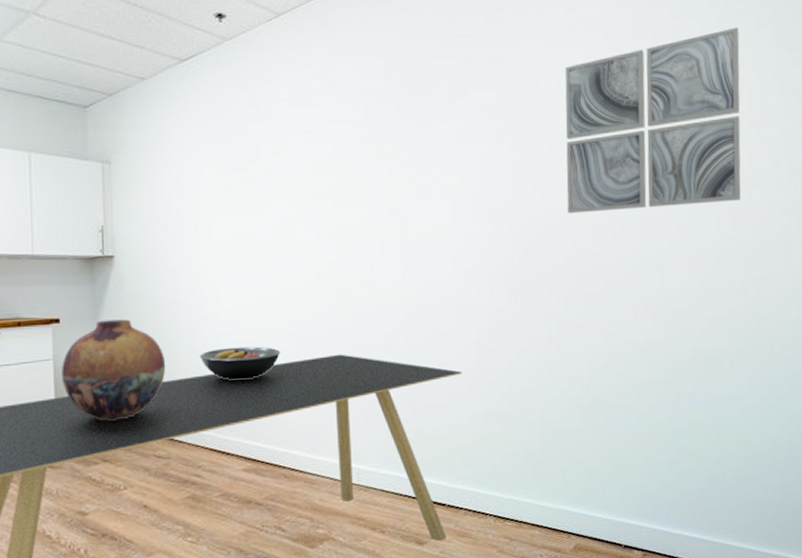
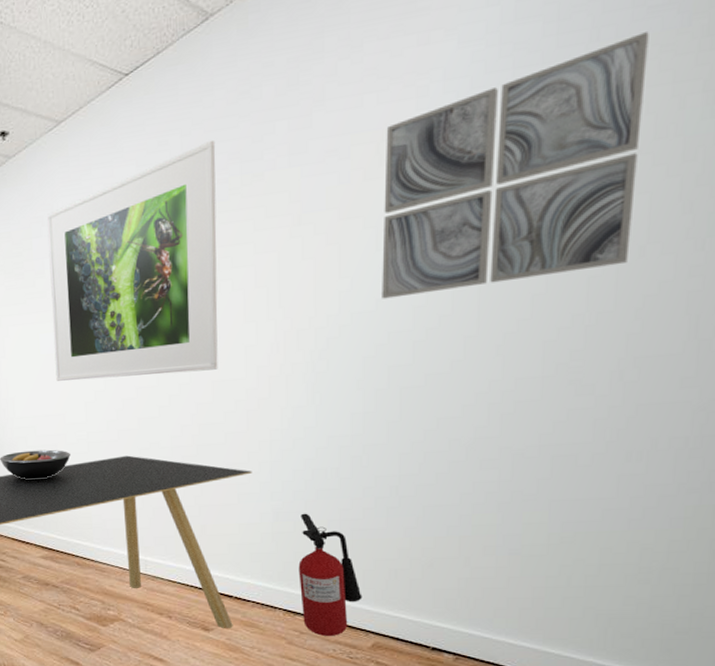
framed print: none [263,54,430,273] -> present [47,140,218,381]
fire extinguisher: none [506,414,564,541] -> present [298,513,362,636]

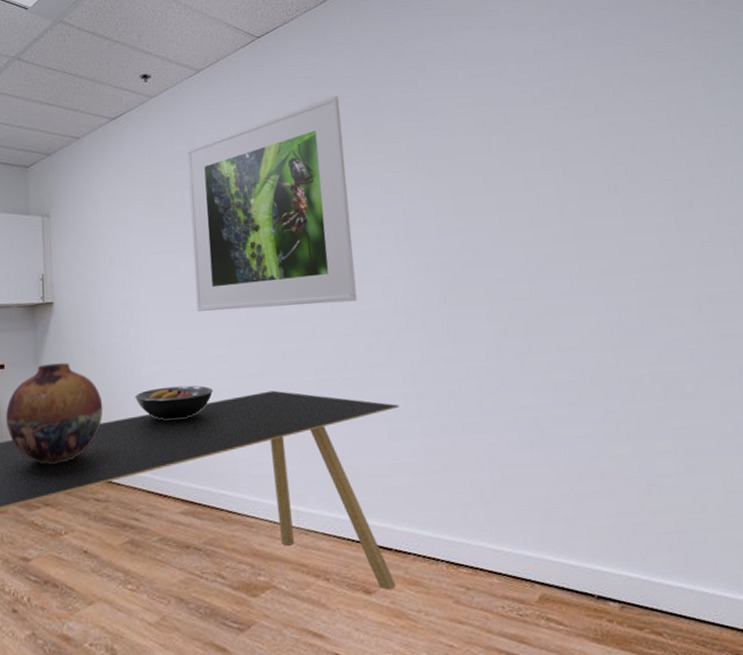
fire extinguisher: present [298,513,362,636] -> none [451,449,522,591]
wall art: present [382,32,649,299] -> none [478,43,682,238]

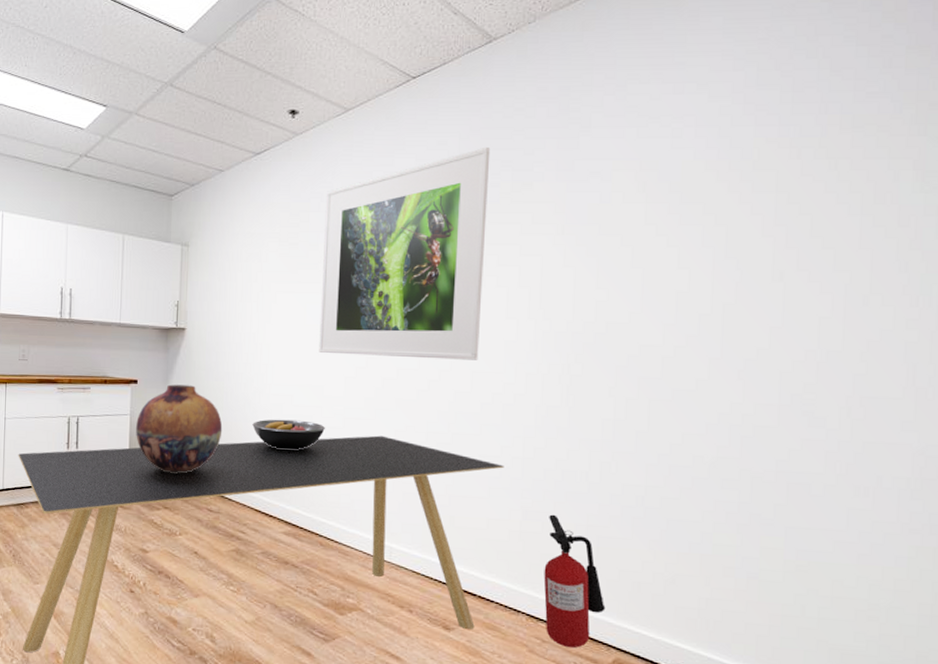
fire extinguisher: none [451,449,522,591] -> present [543,514,606,648]

